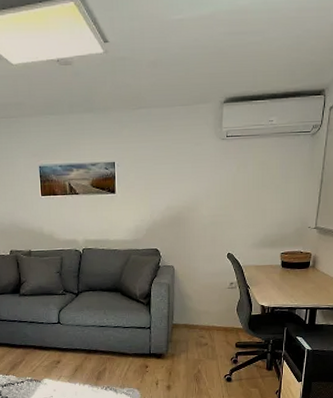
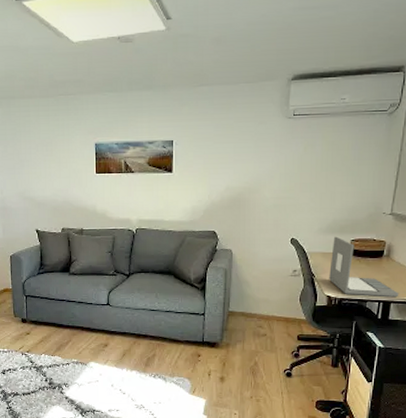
laptop: none [261,250,324,305] -> present [328,236,399,298]

